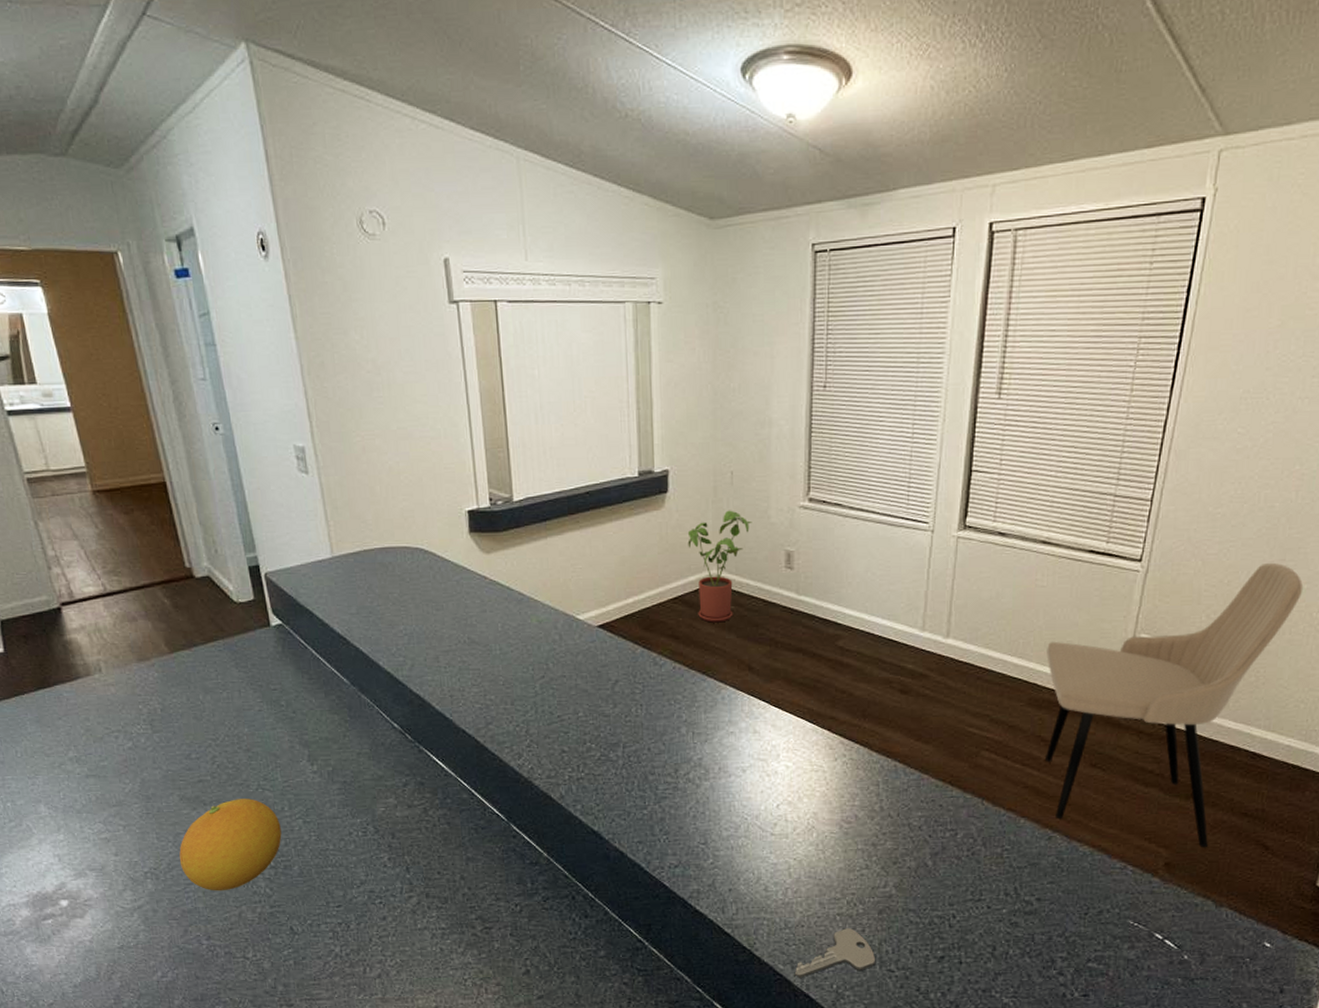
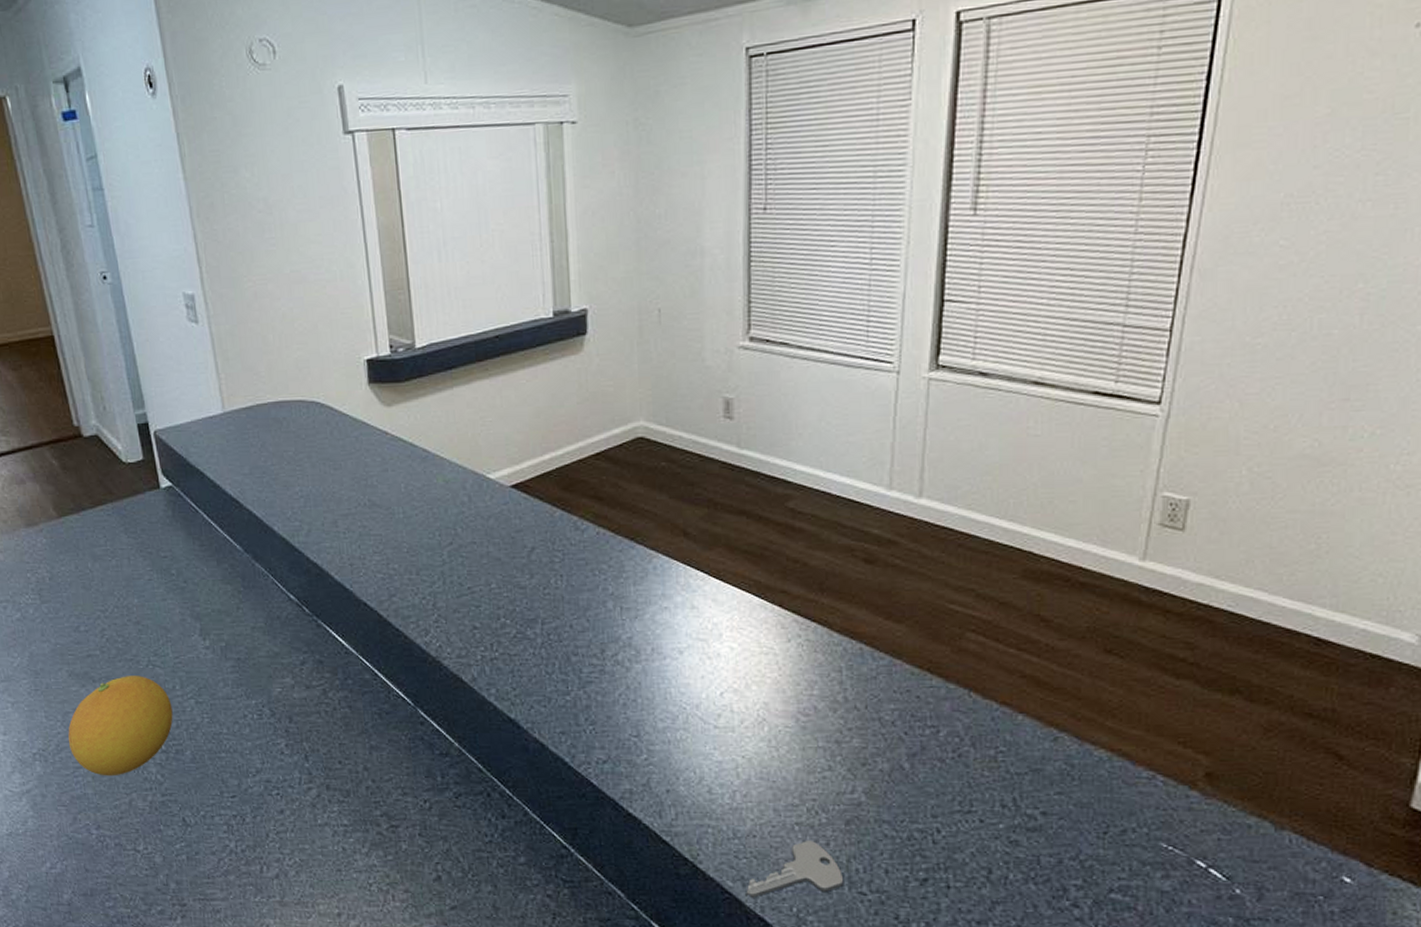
house plant: present [687,510,752,623] -> none [610,352,684,482]
dining chair: present [1046,562,1304,847] -> none [1044,402,1376,754]

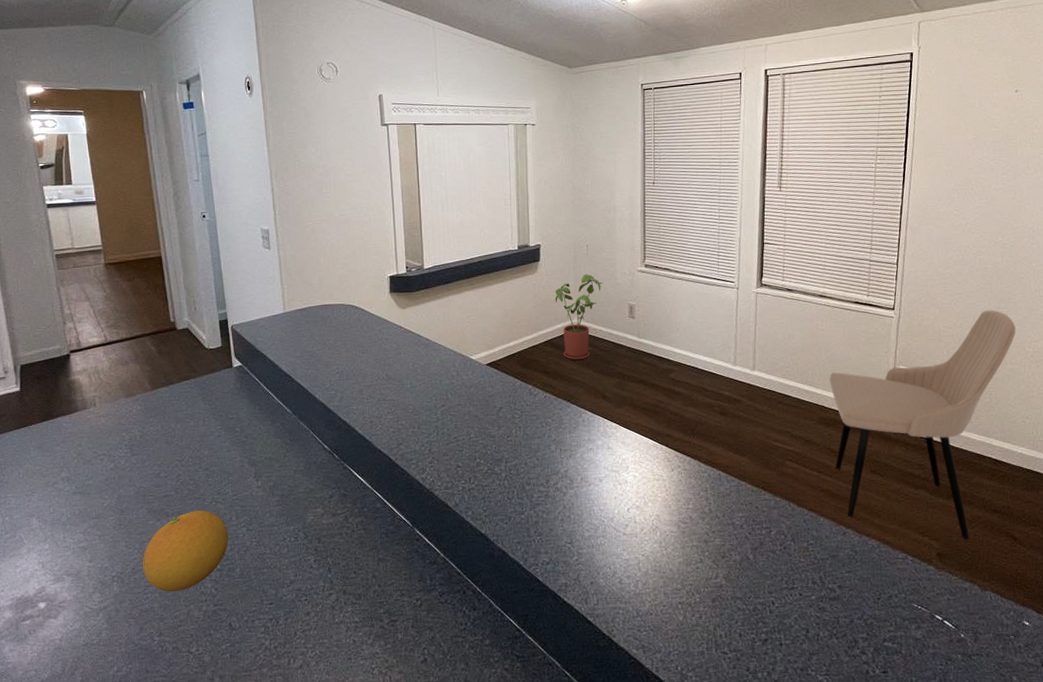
house plant: none [610,352,684,482] -> present [555,274,603,361]
key: present [746,841,843,898] -> none [645,615,711,661]
dining chair: none [1044,402,1376,754] -> present [830,309,1017,539]

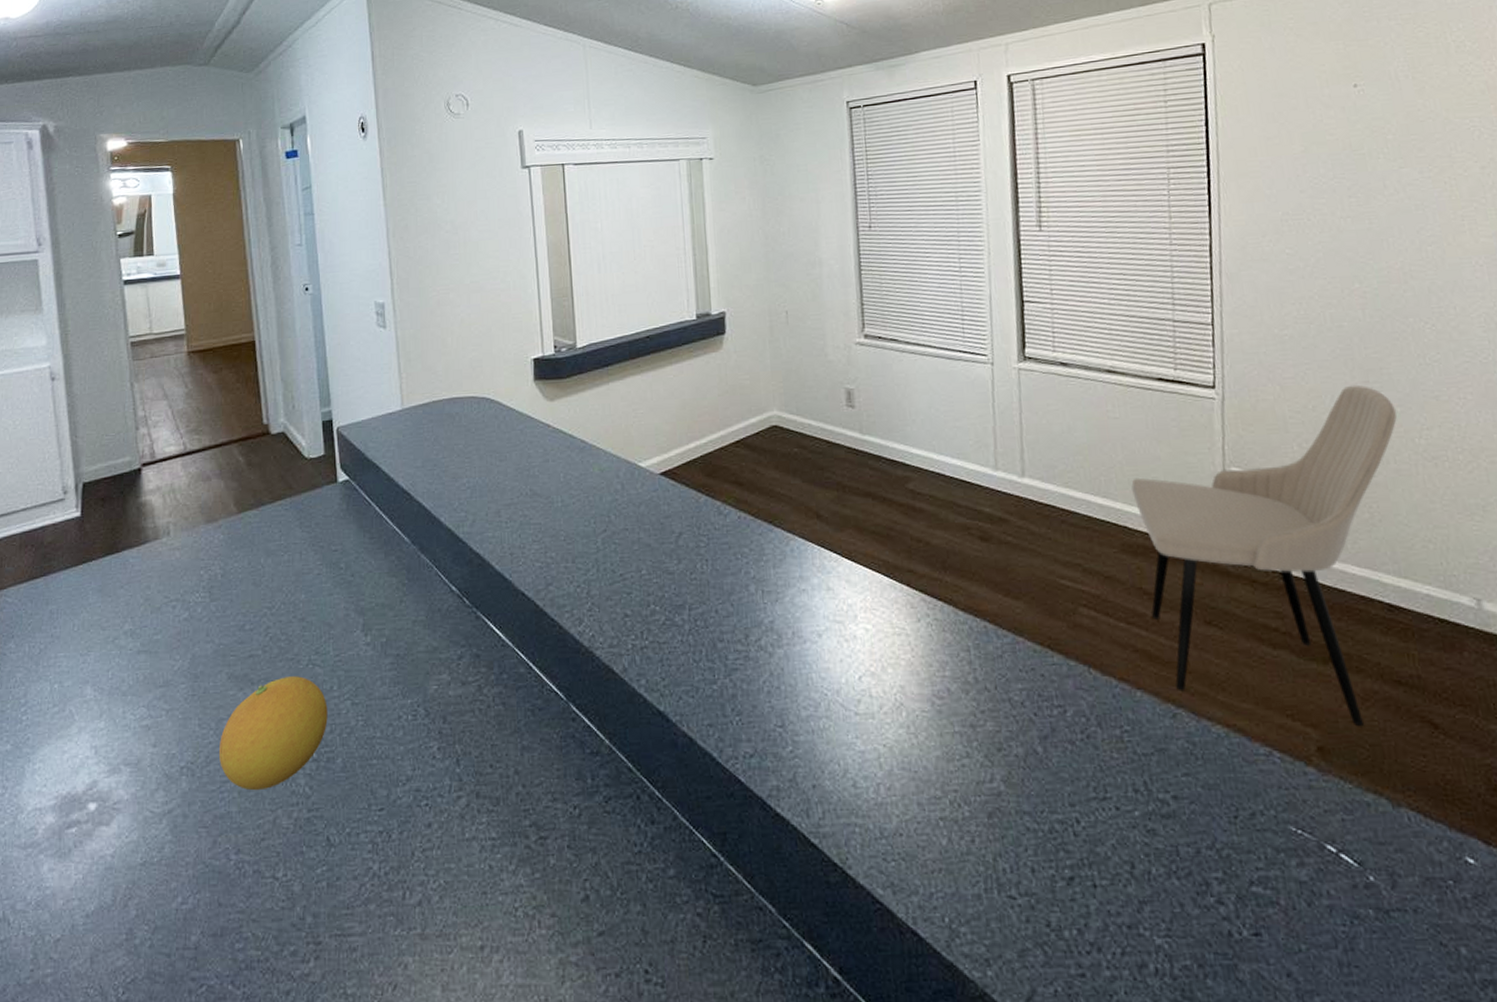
house plant: present [555,274,603,361] -> none [746,349,810,467]

